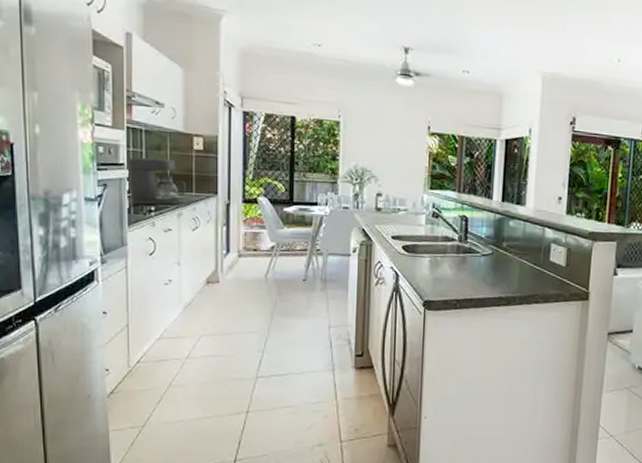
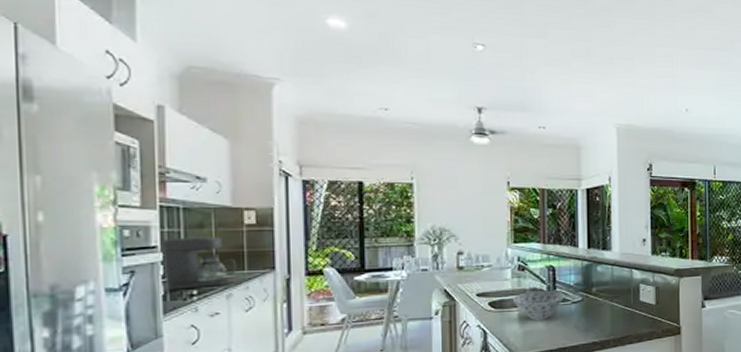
bowl: none [424,239,475,269] -> present [512,290,564,320]

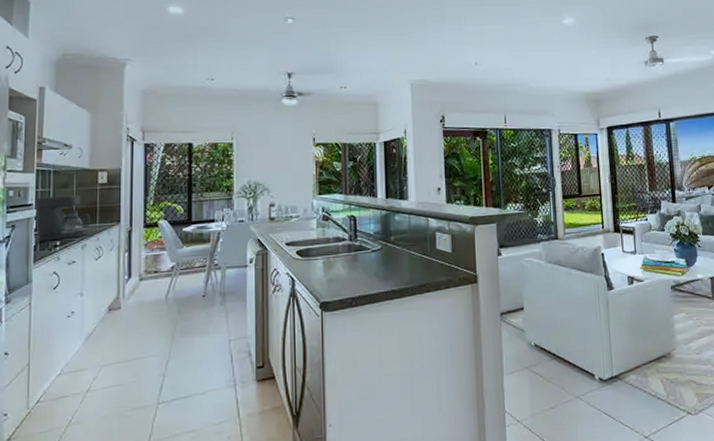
bowl: present [512,290,564,320] -> none [317,239,365,268]

